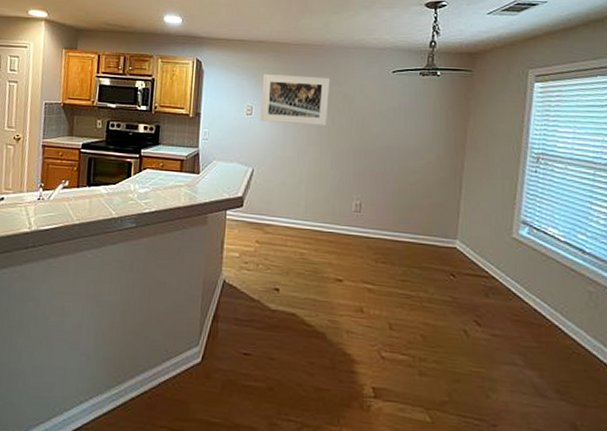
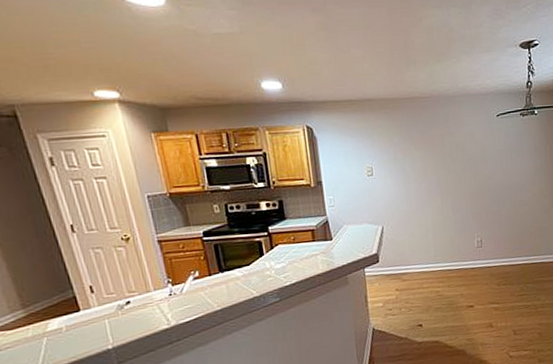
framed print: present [260,74,331,126] -> none [377,128,444,181]

